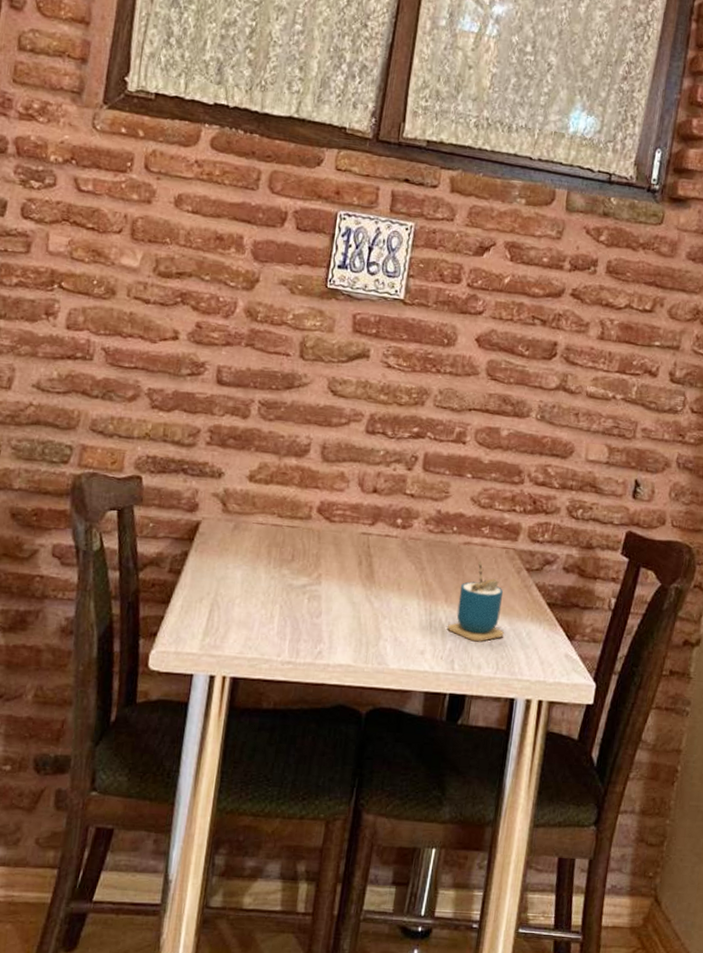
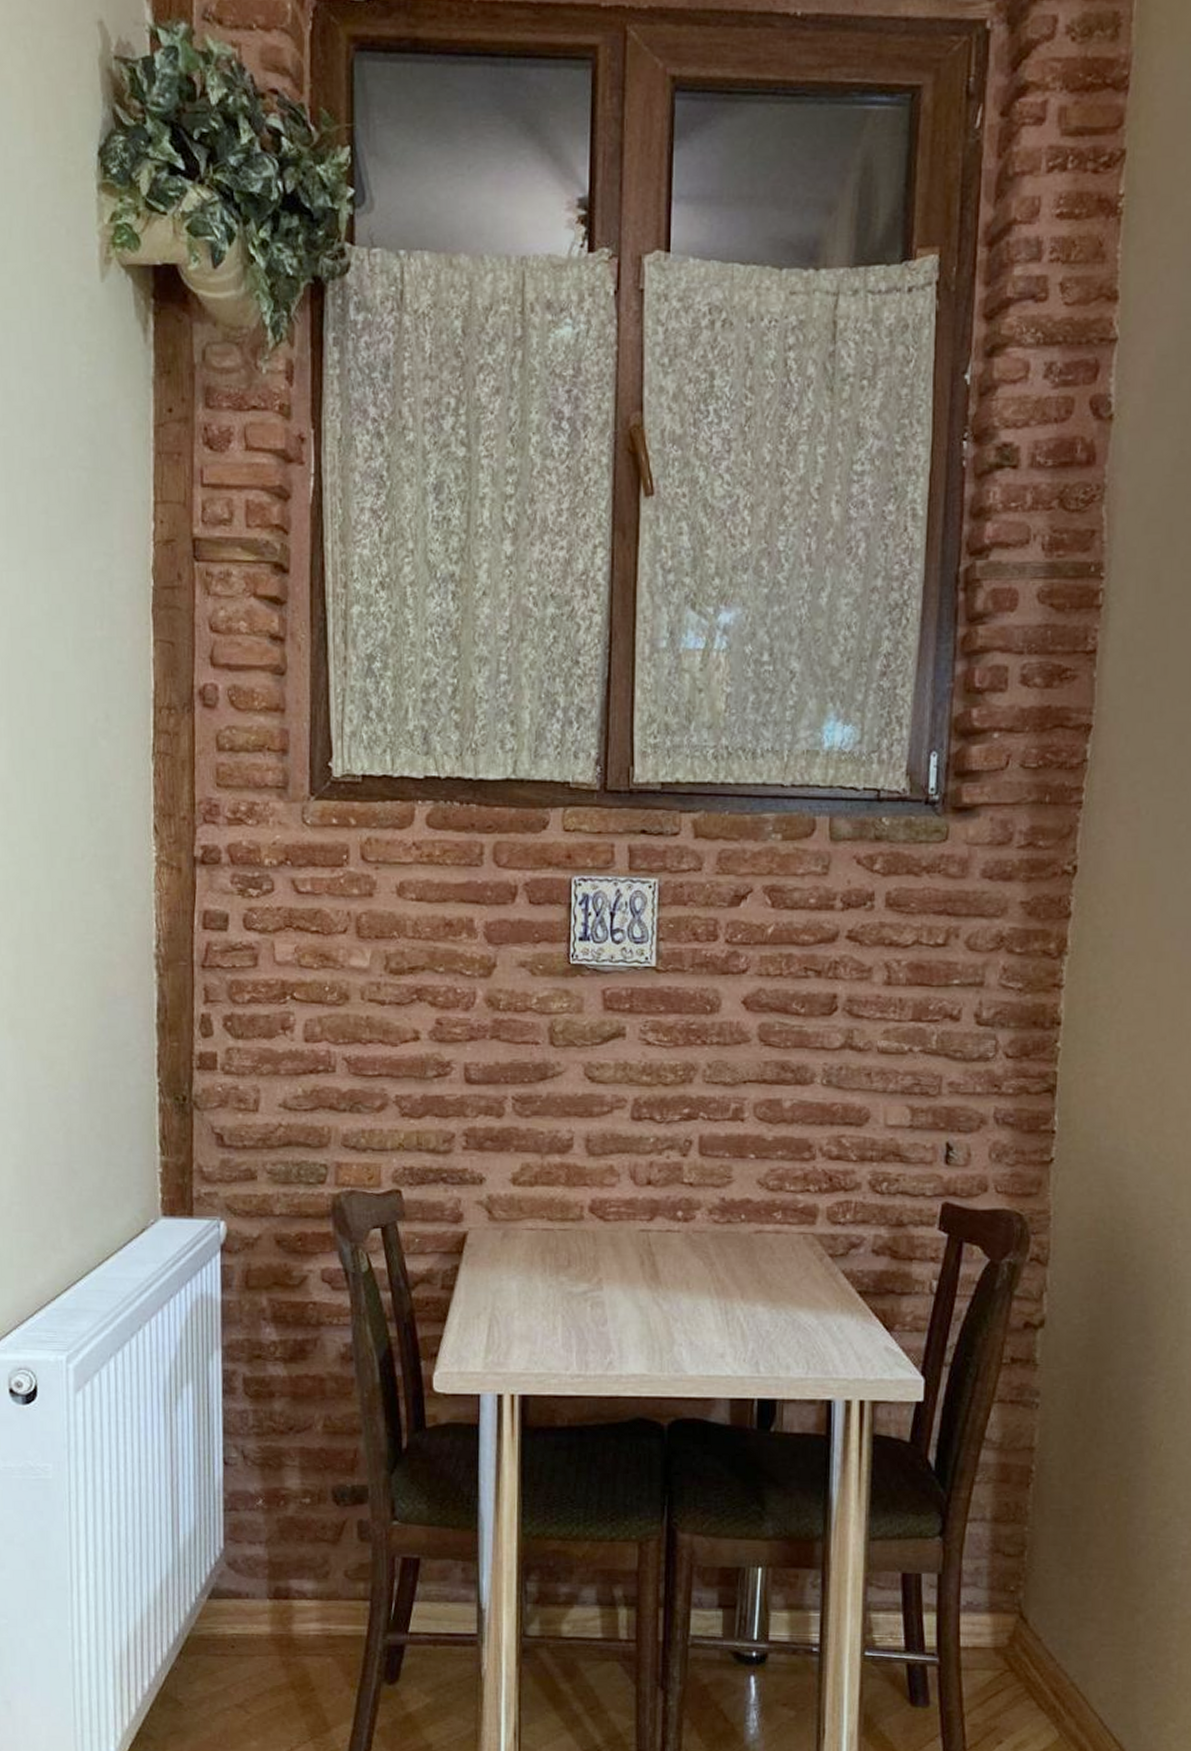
cup: present [447,561,505,642] -> none [747,1250,813,1340]

